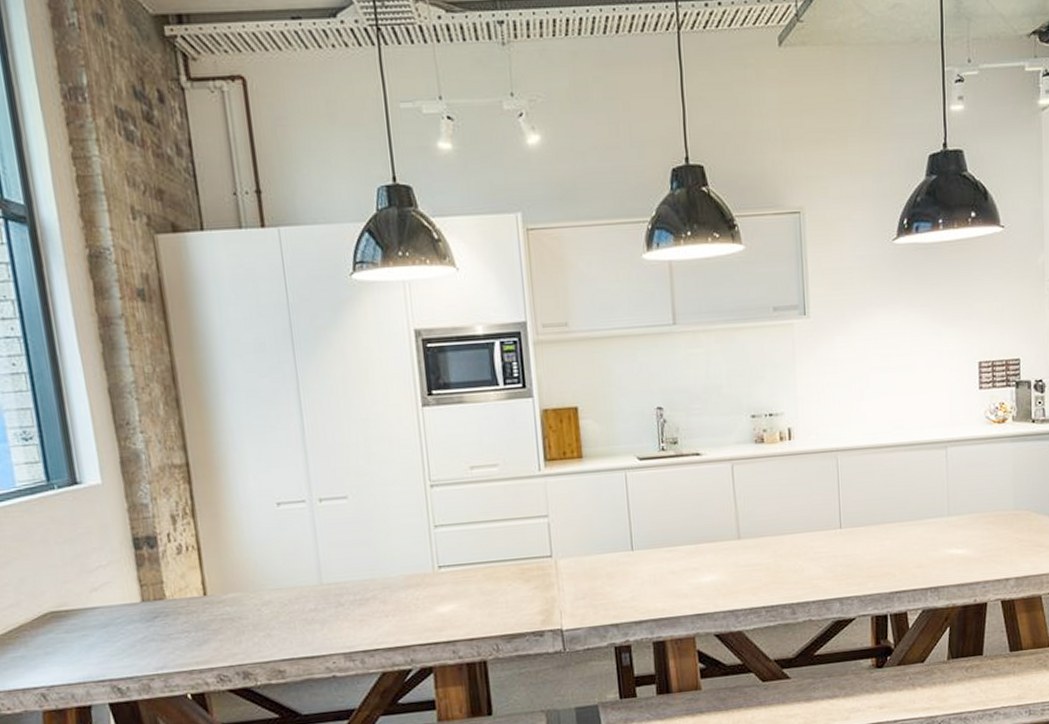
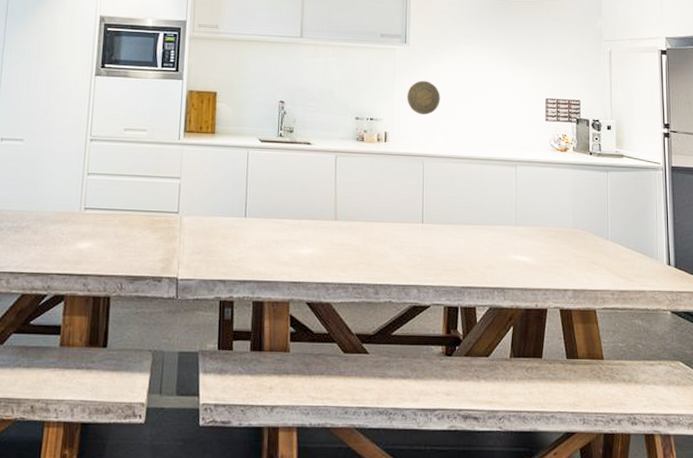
decorative plate: none [811,359,852,401] -> present [407,80,440,115]

